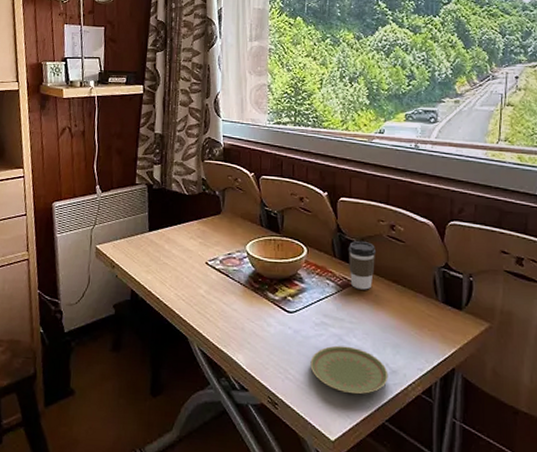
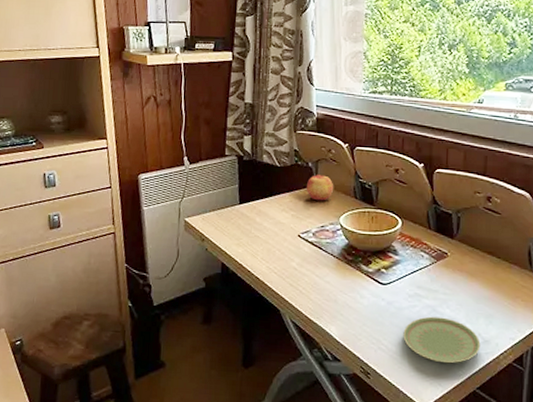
apple: none [213,202,241,229] -> present [306,174,334,201]
coffee cup: present [348,241,377,290] -> none [443,213,472,262]

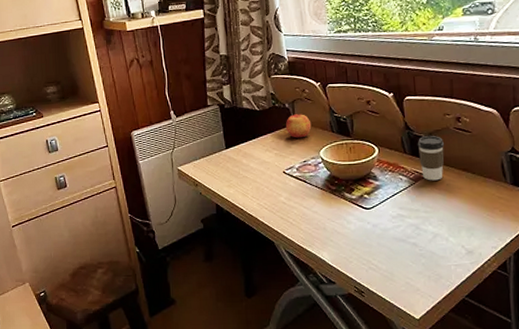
plate: present [403,316,481,364] -> none [391,234,465,276]
coffee cup: none [443,213,472,262] -> present [417,136,445,181]

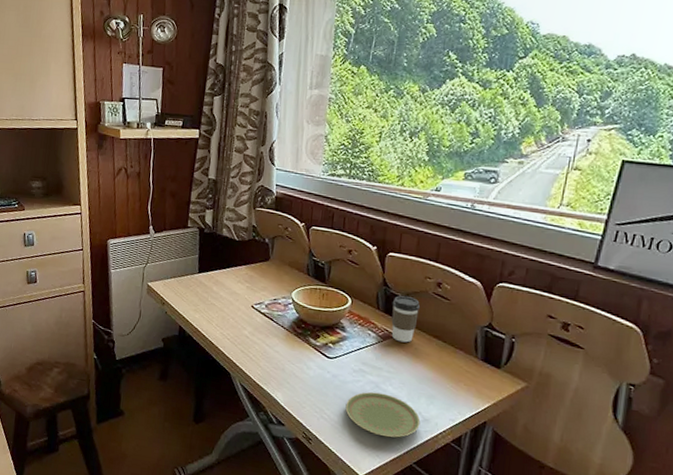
apple: present [285,113,312,138] -> none [261,249,289,276]
plate: none [391,234,465,276] -> present [345,391,421,438]

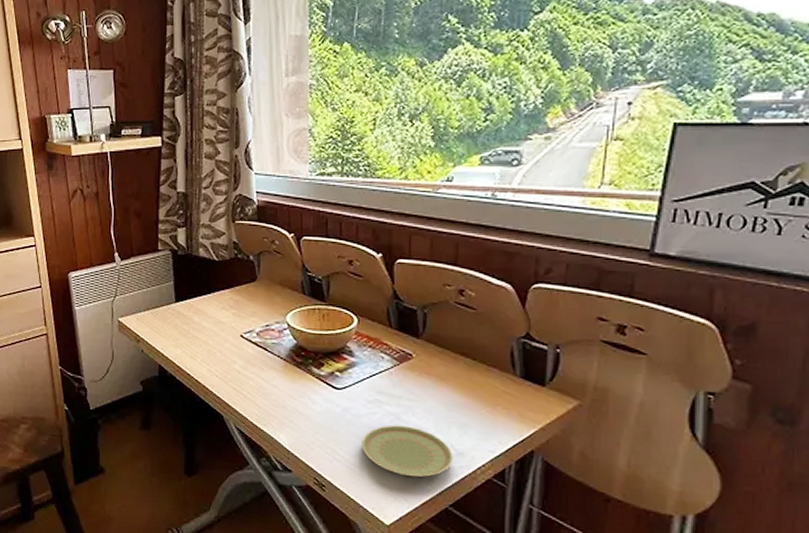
coffee cup: present [391,296,421,343] -> none [406,309,441,364]

